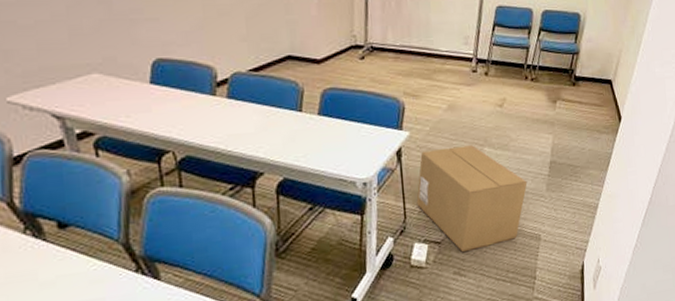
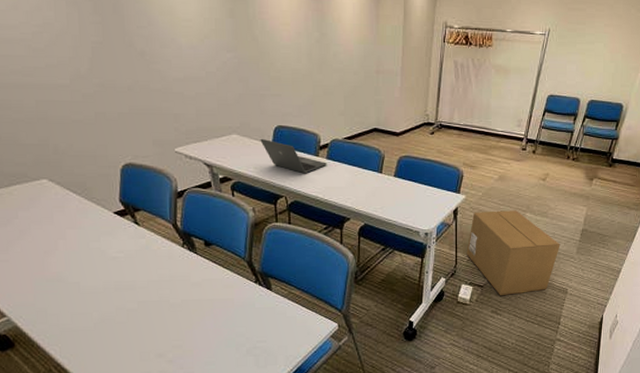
laptop: none [132,76,228,120] -> present [260,138,327,174]

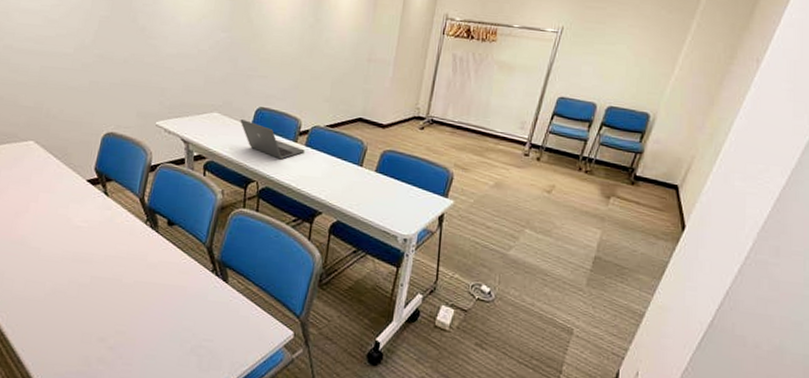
box: present [466,210,561,296] -> none [450,221,566,327]

